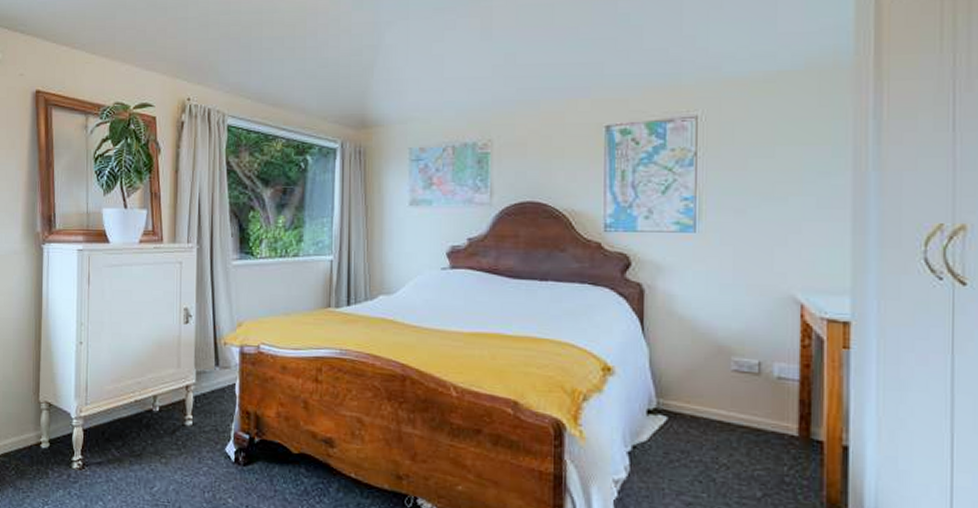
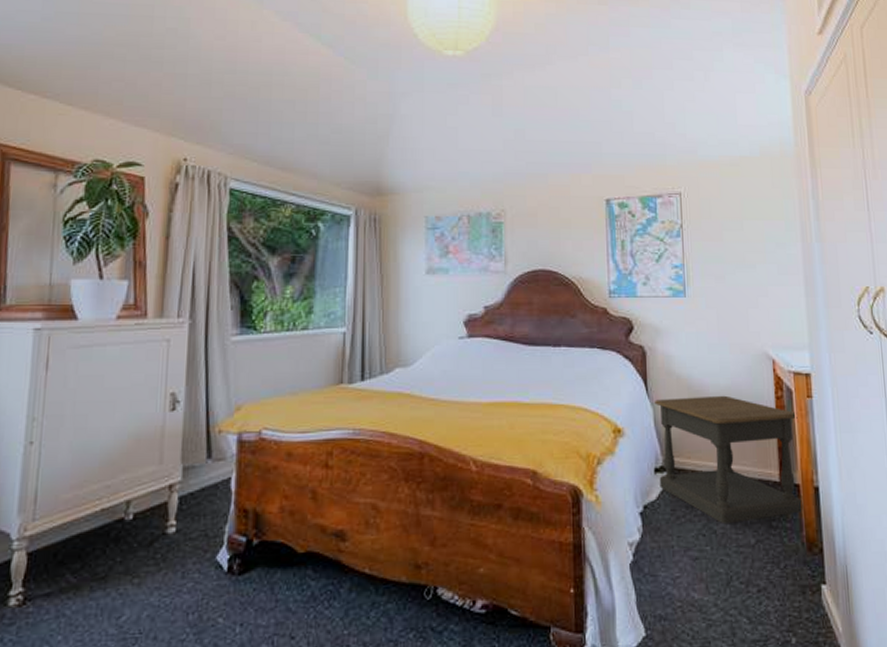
side table: none [651,339,828,474] -> present [655,395,804,525]

